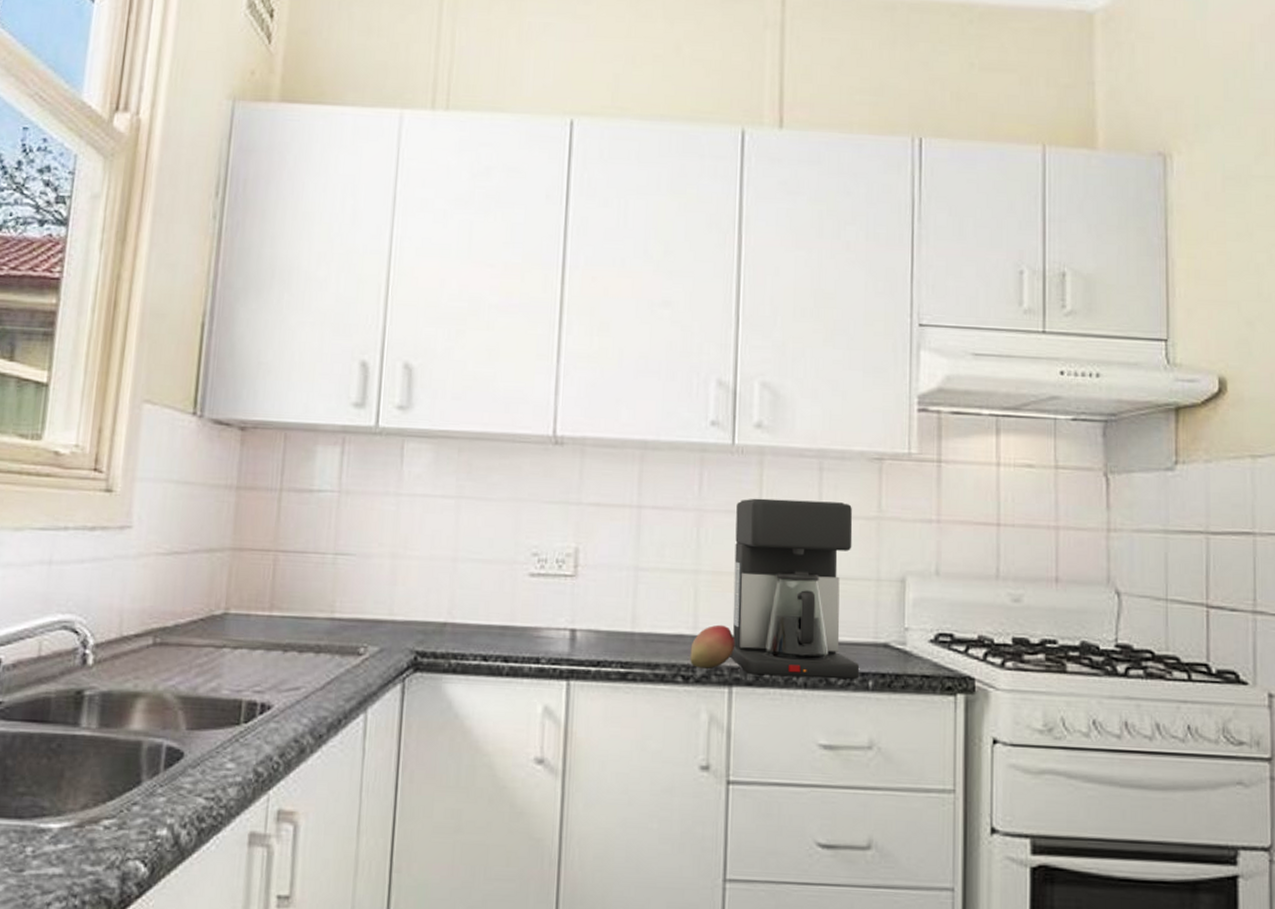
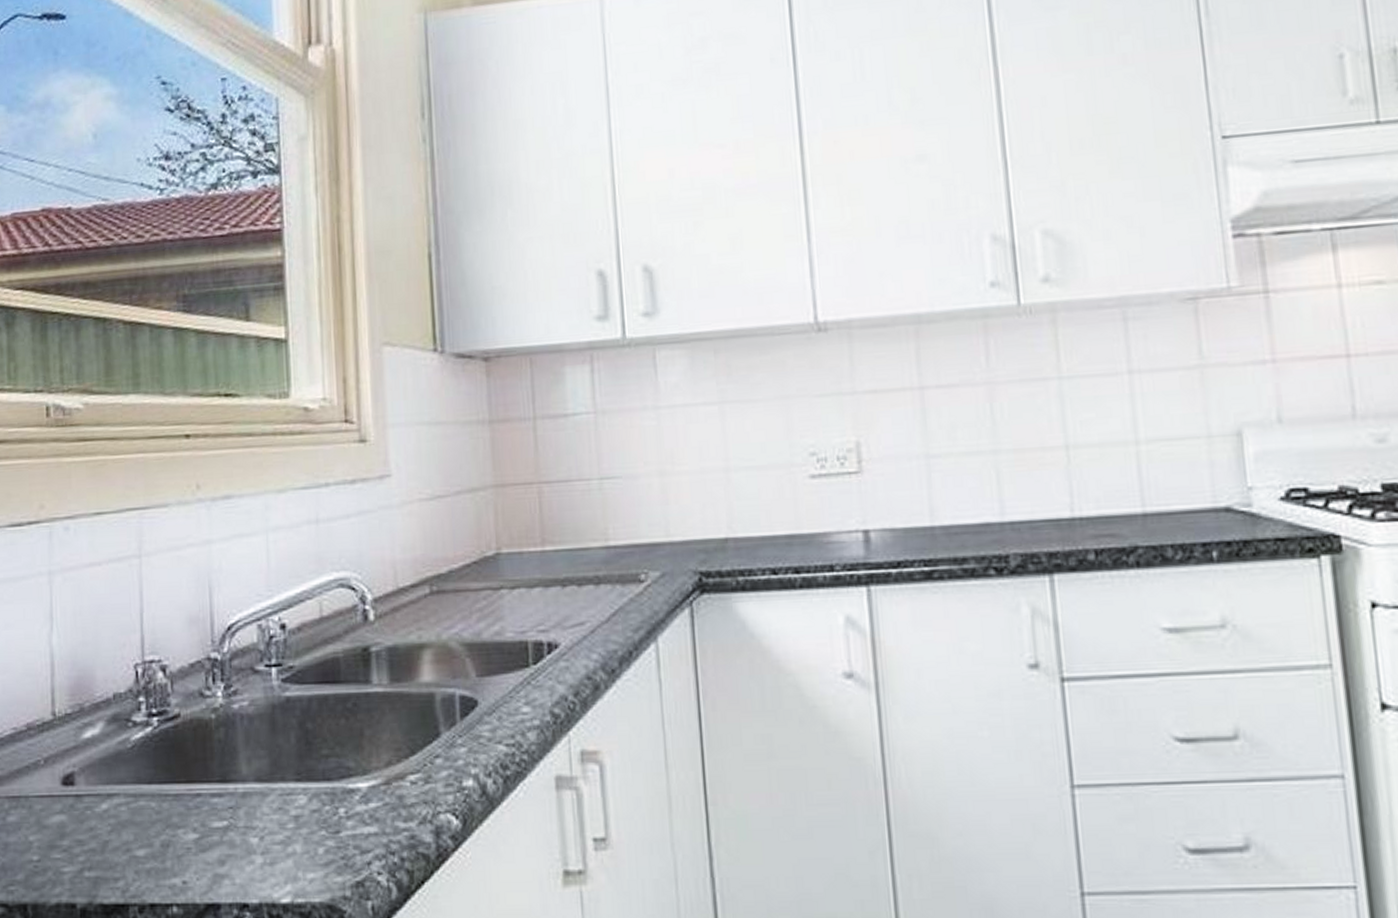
fruit: present [690,624,736,670] -> none [1000,507,1051,559]
coffee maker: present [730,498,860,680] -> none [1032,354,1201,560]

